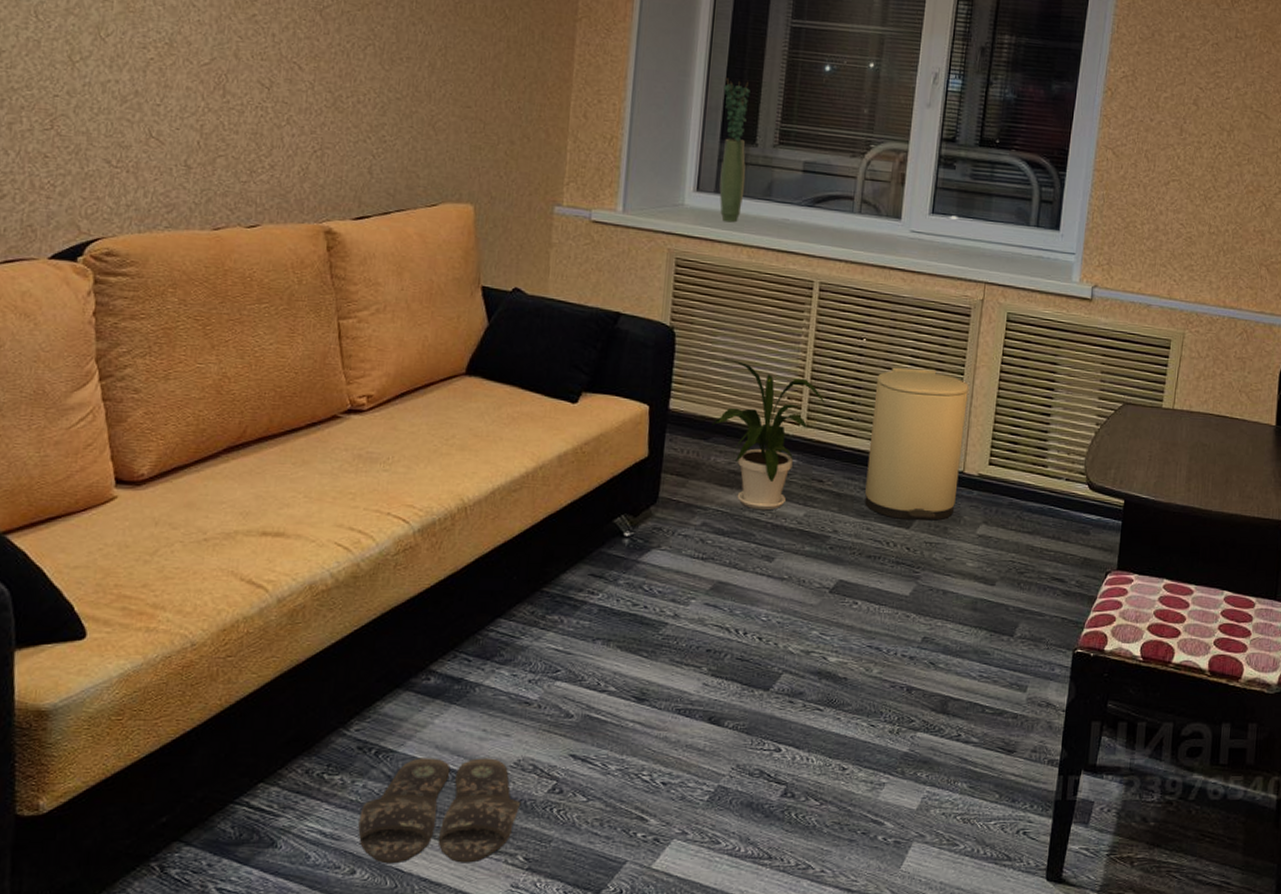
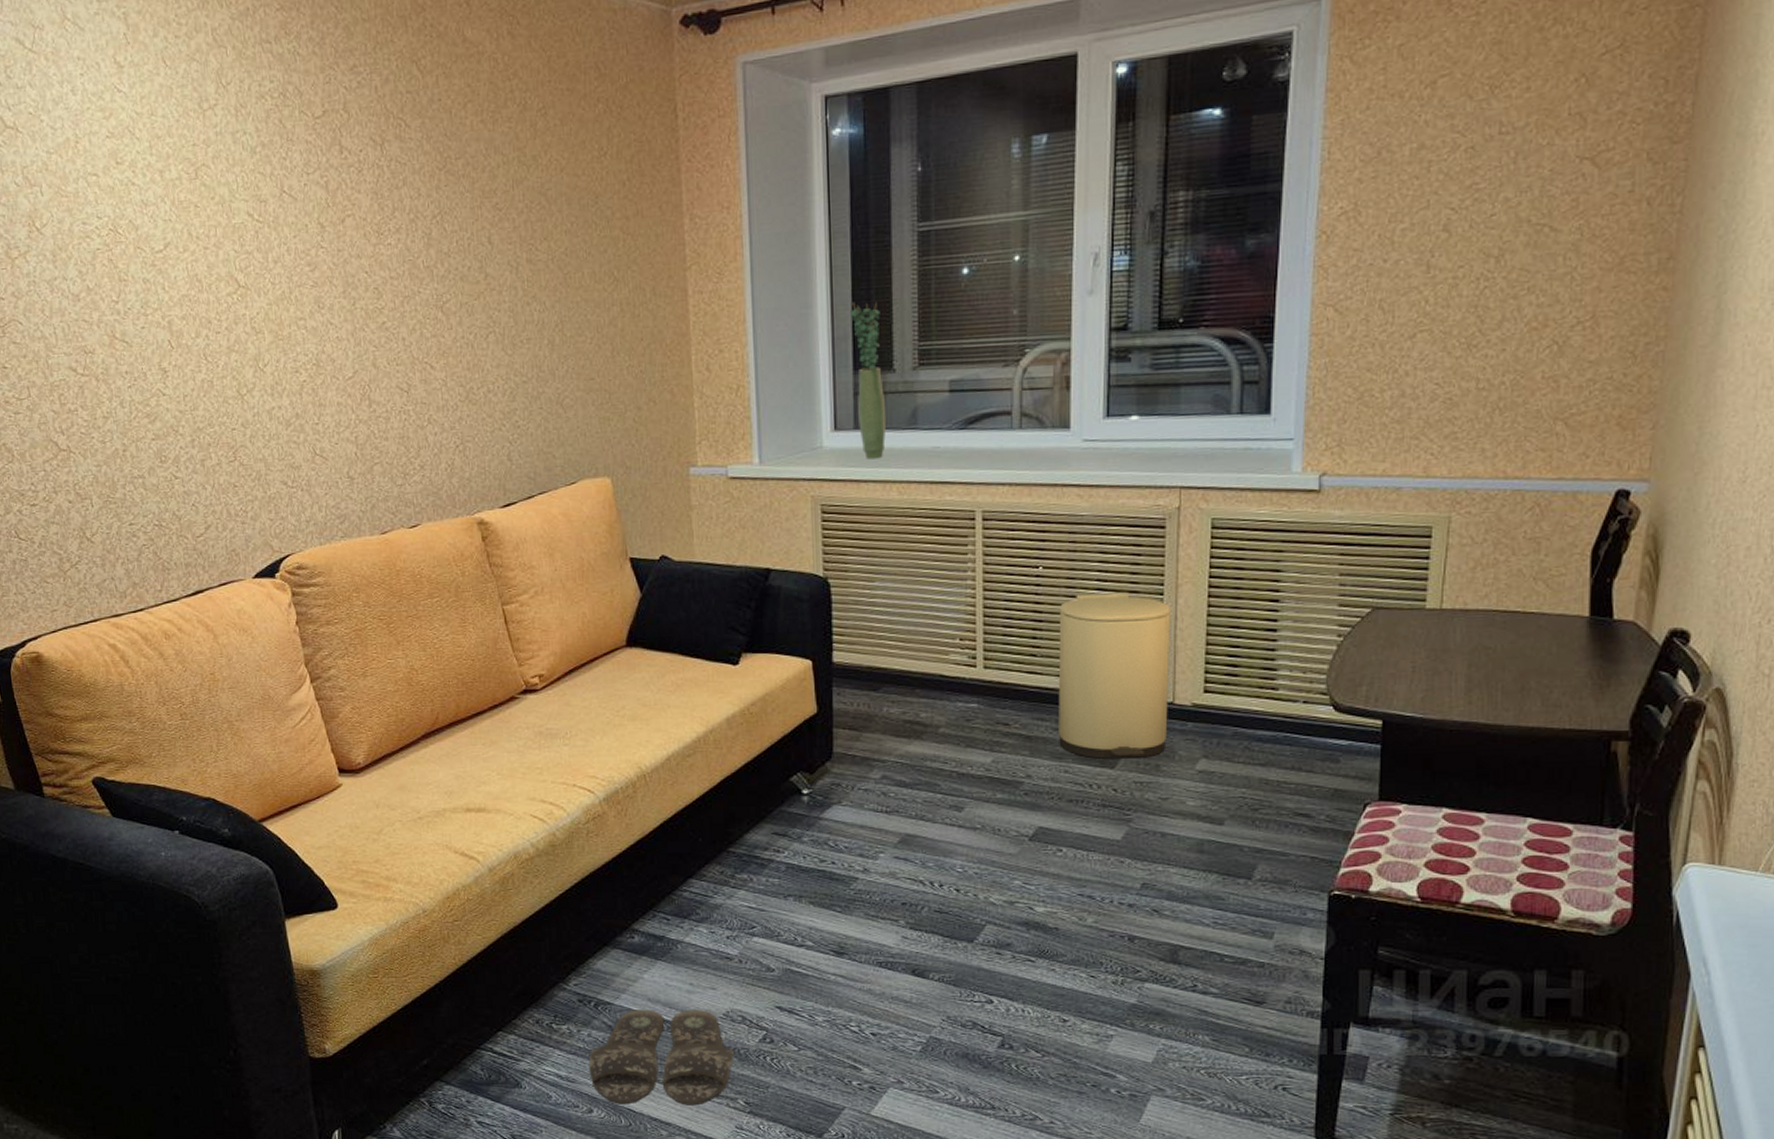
house plant: present [710,359,825,511] -> none [879,604,1002,759]

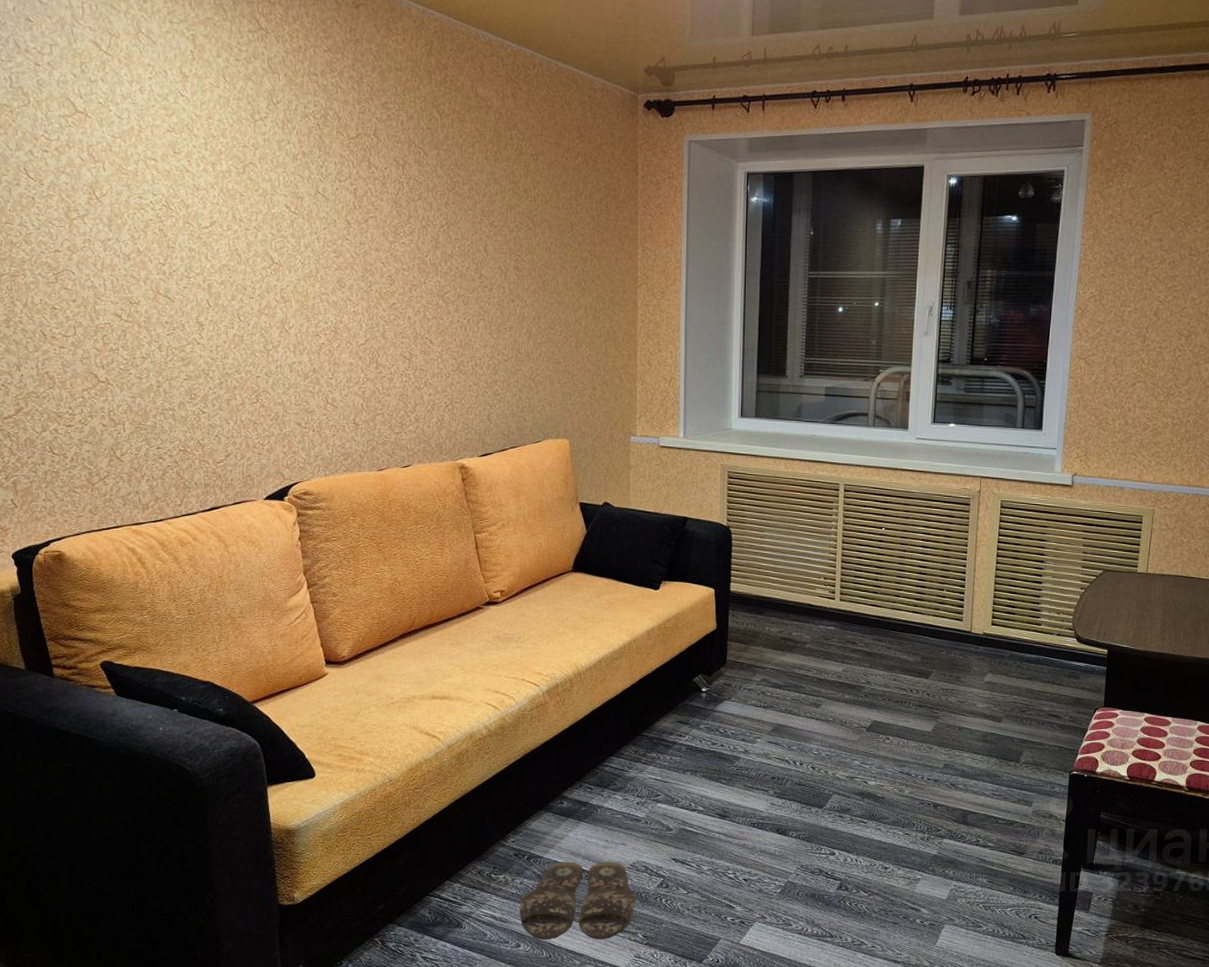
vase: present [851,301,887,460] -> none [757,323,779,441]
pedal bin: present [1058,592,1171,759] -> none [891,550,971,671]

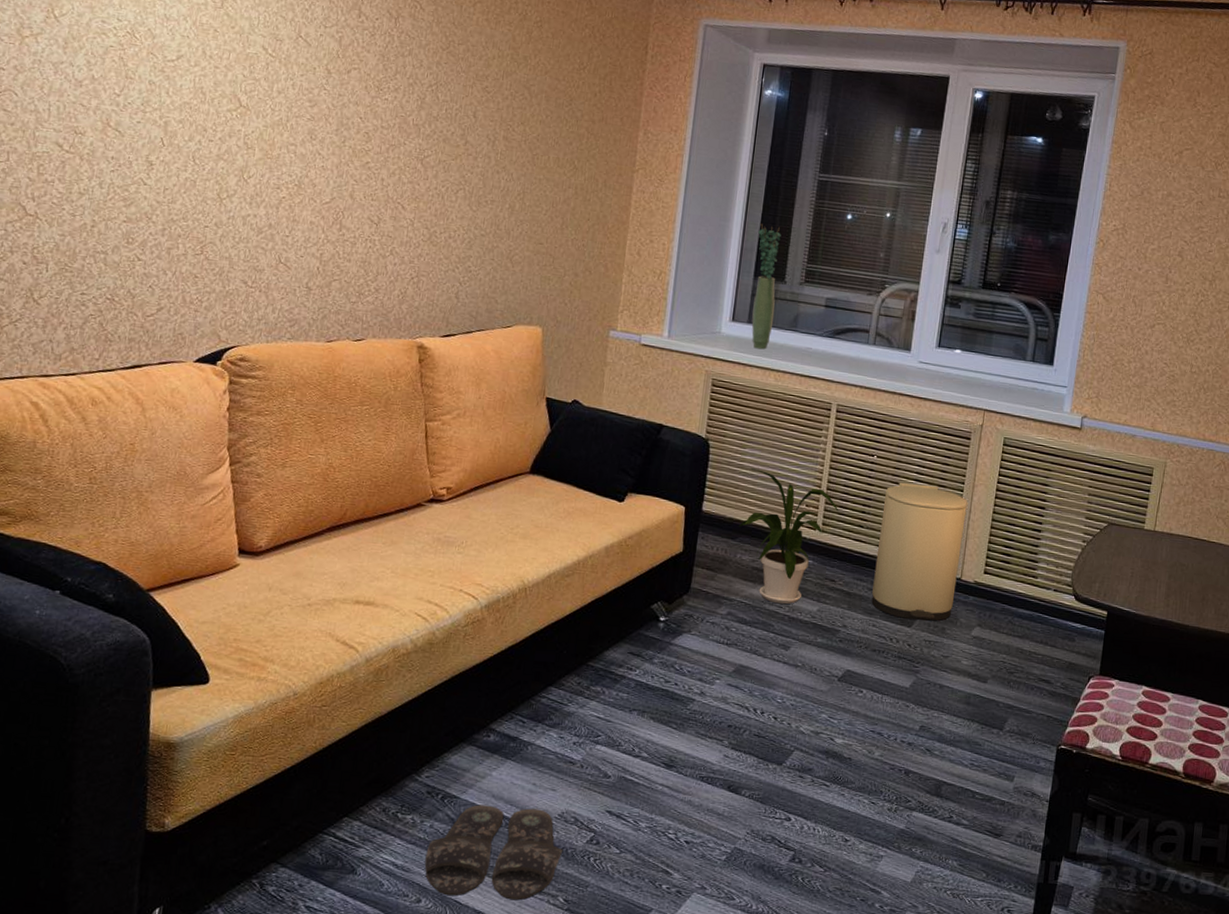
vase: none [757,323,779,441] -> present [751,223,781,350]
house plant: none [764,550,854,668] -> present [738,468,839,605]
pedal bin: none [891,550,971,671] -> present [871,482,967,621]

